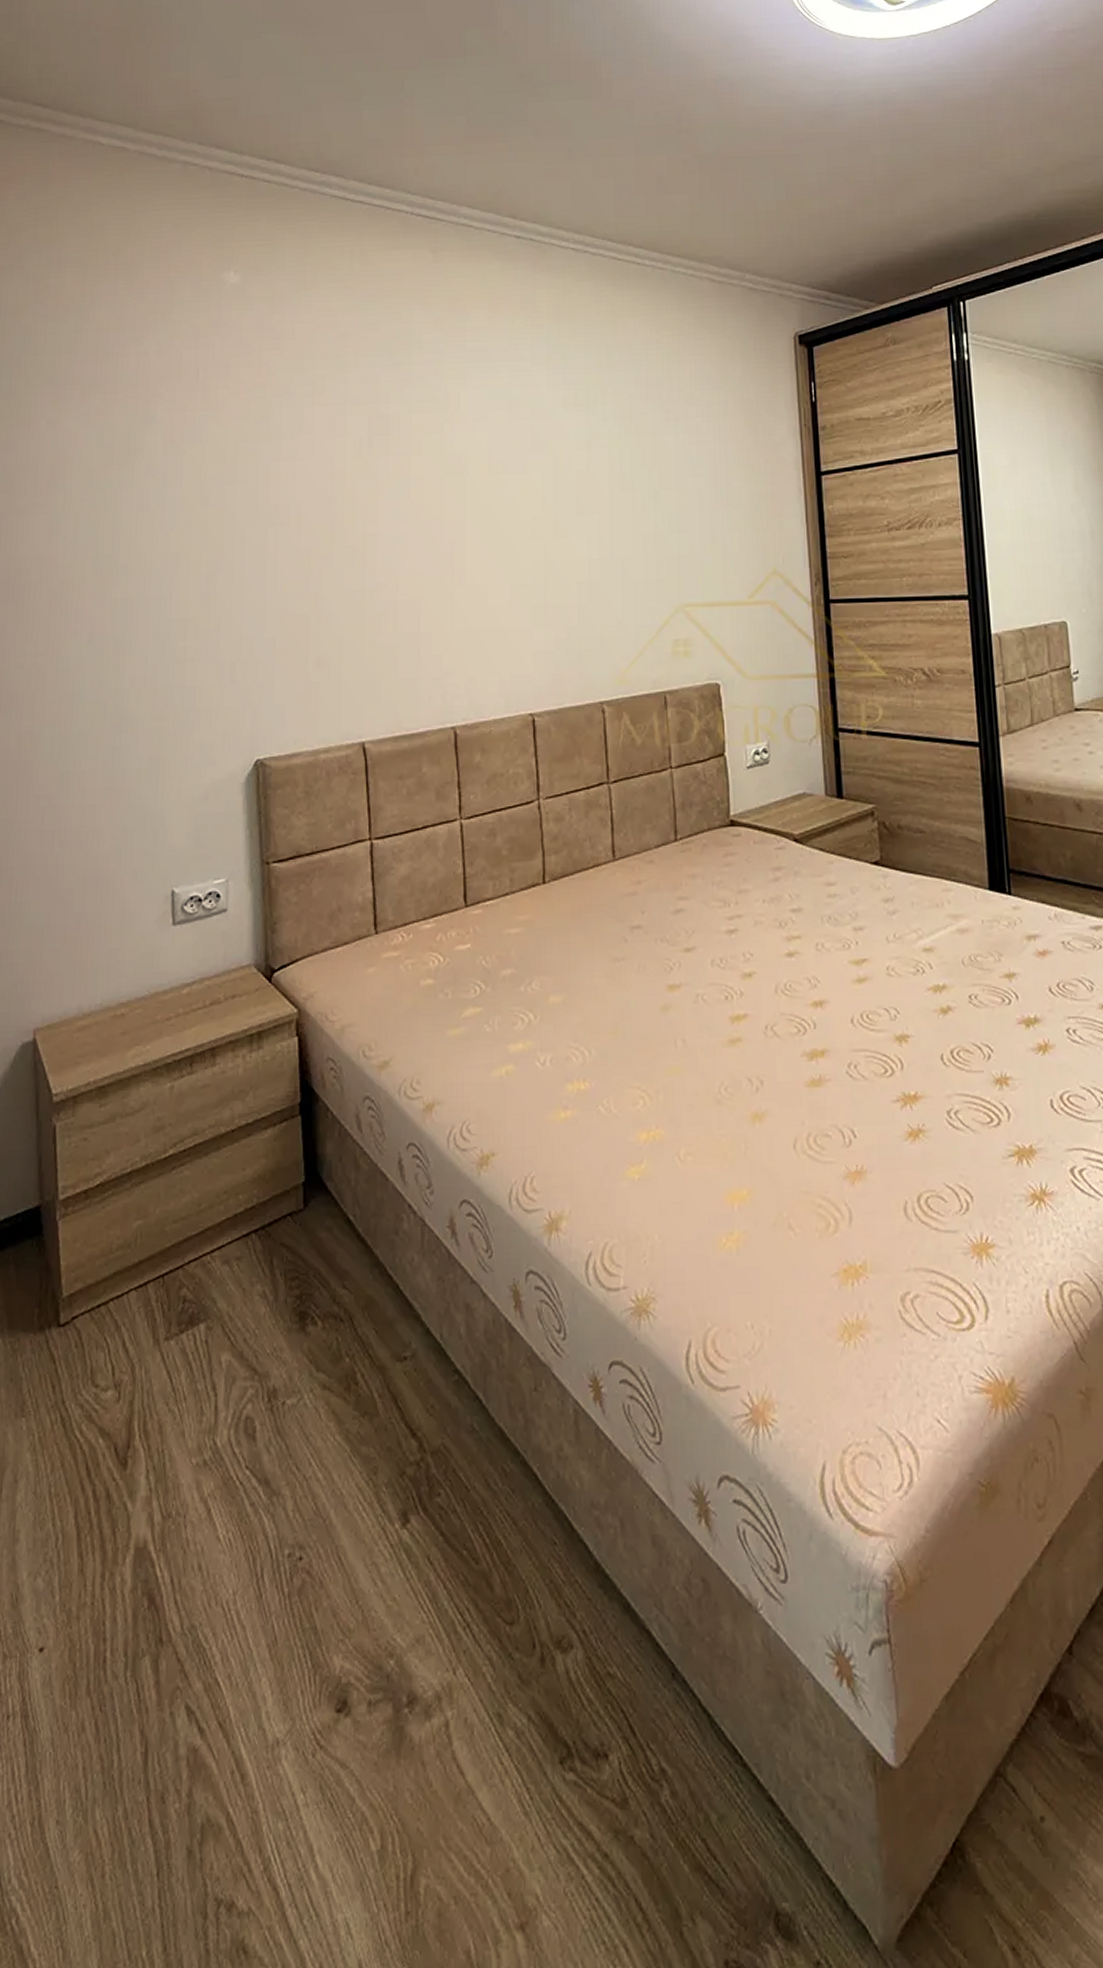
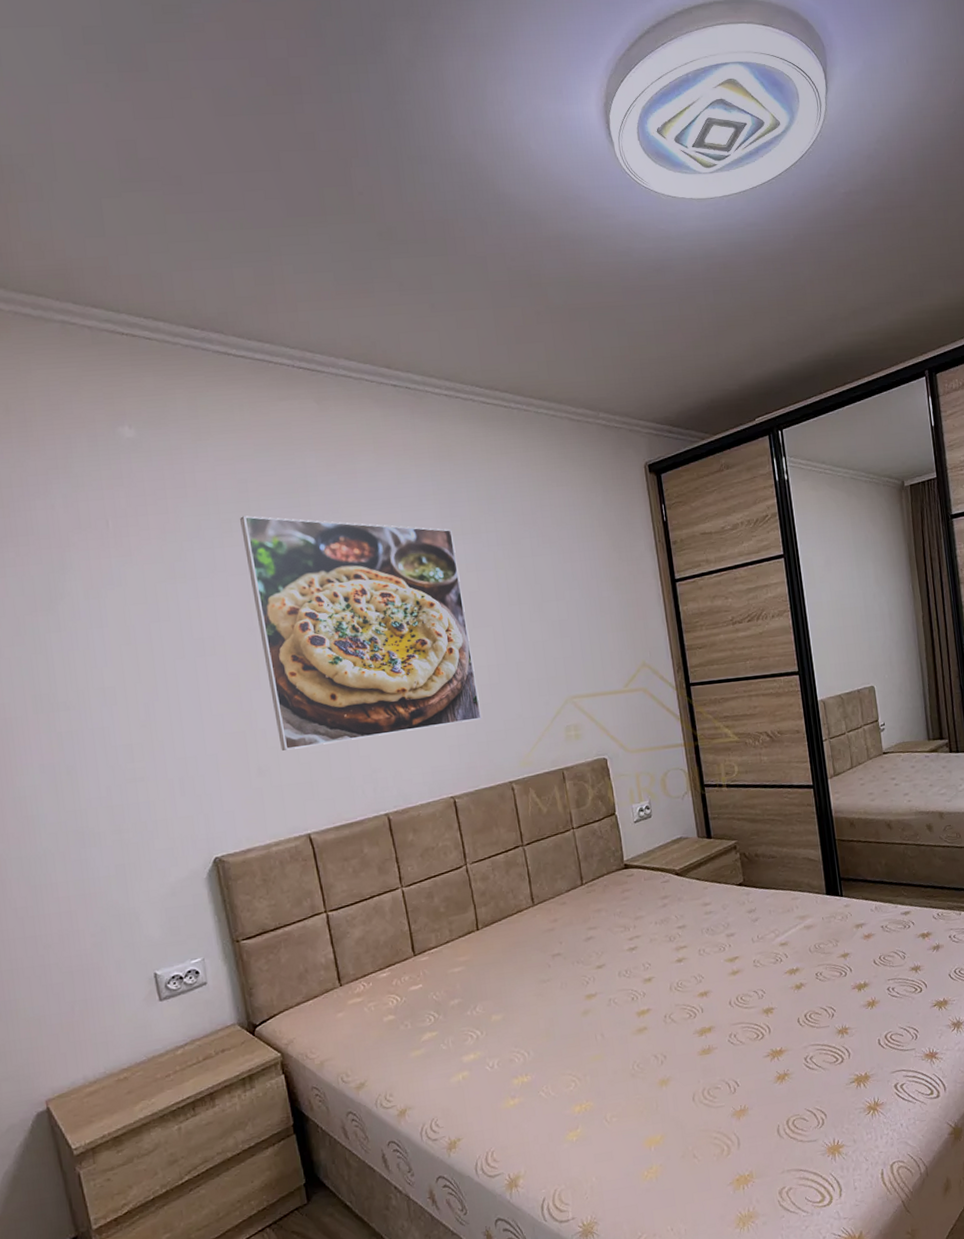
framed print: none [335,372,576,641] -> present [240,515,483,751]

